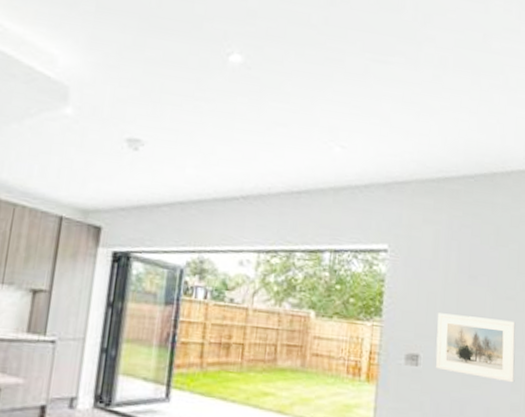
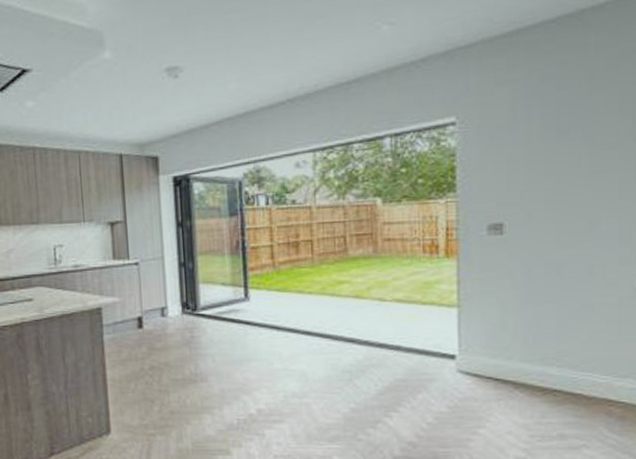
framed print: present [435,313,516,383] -> none [521,171,623,237]

